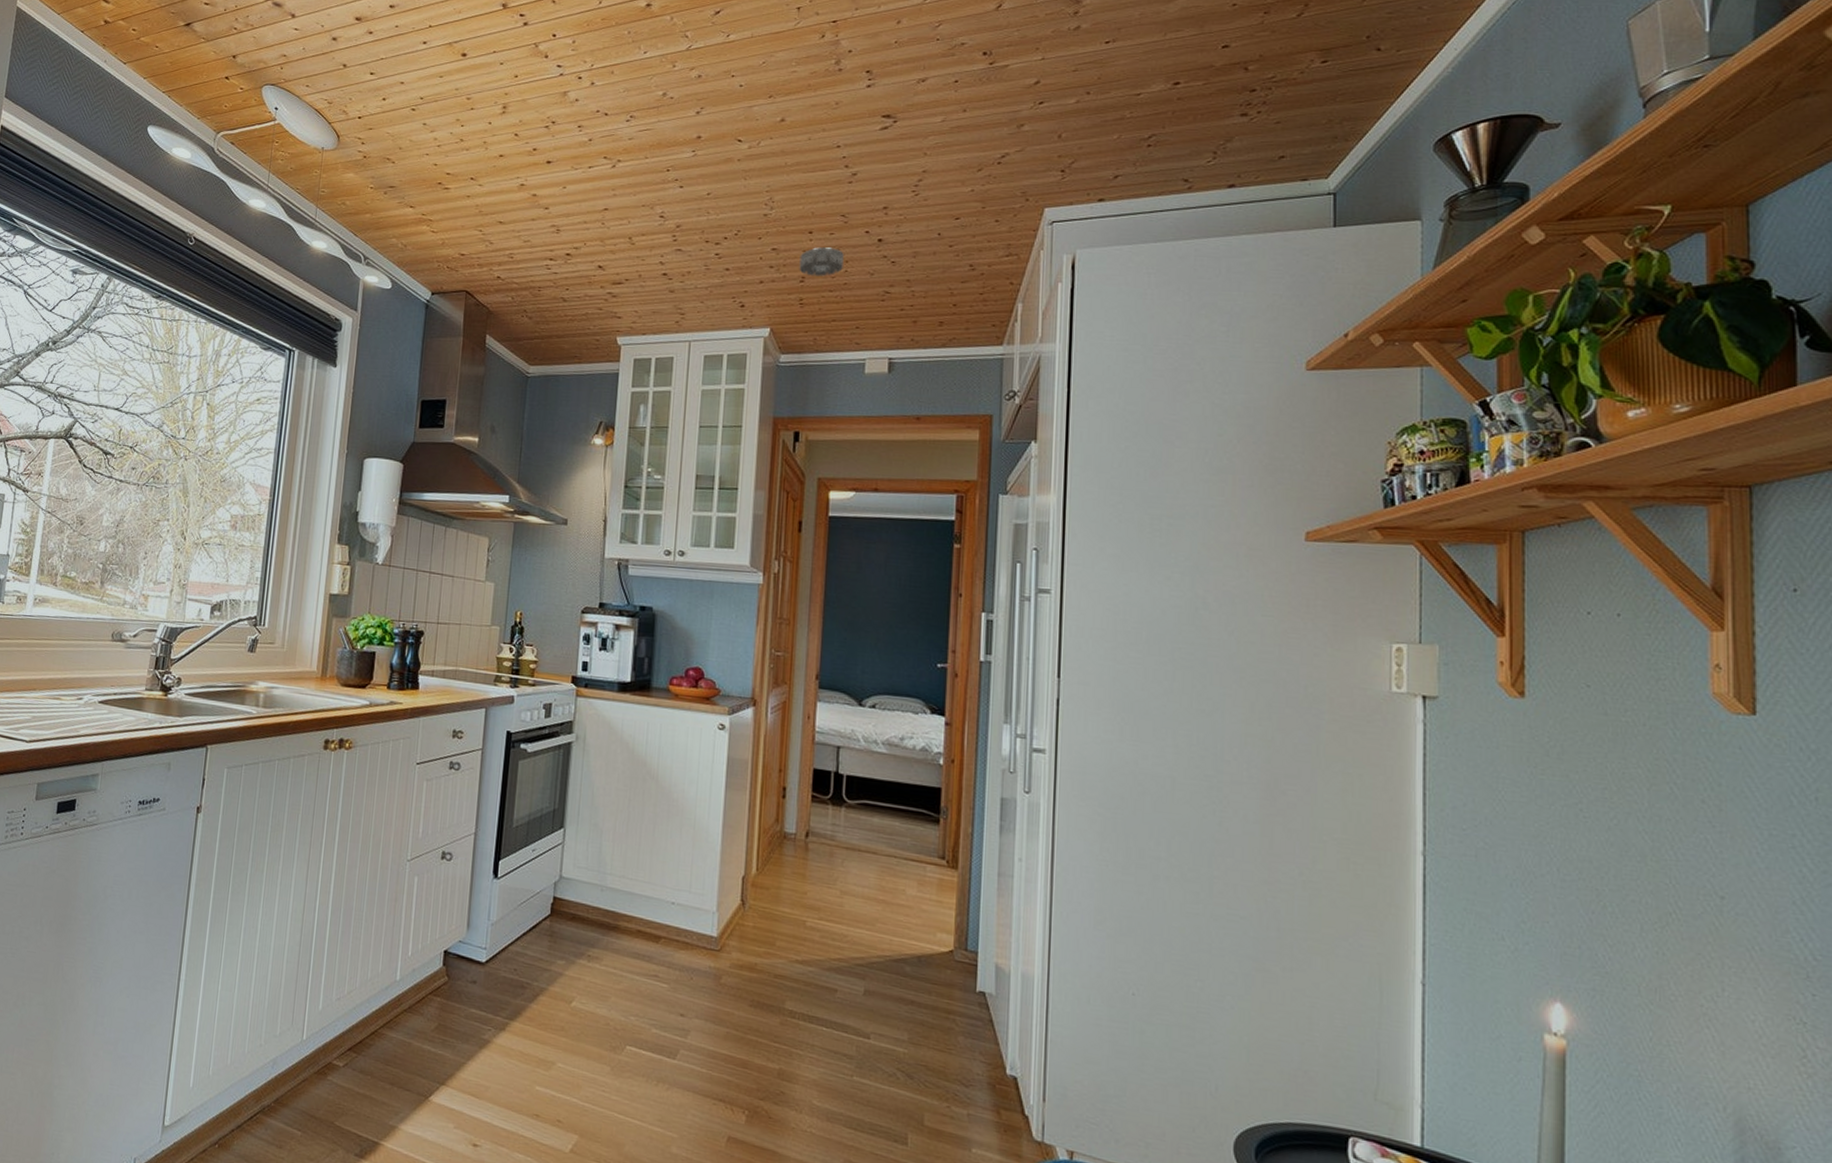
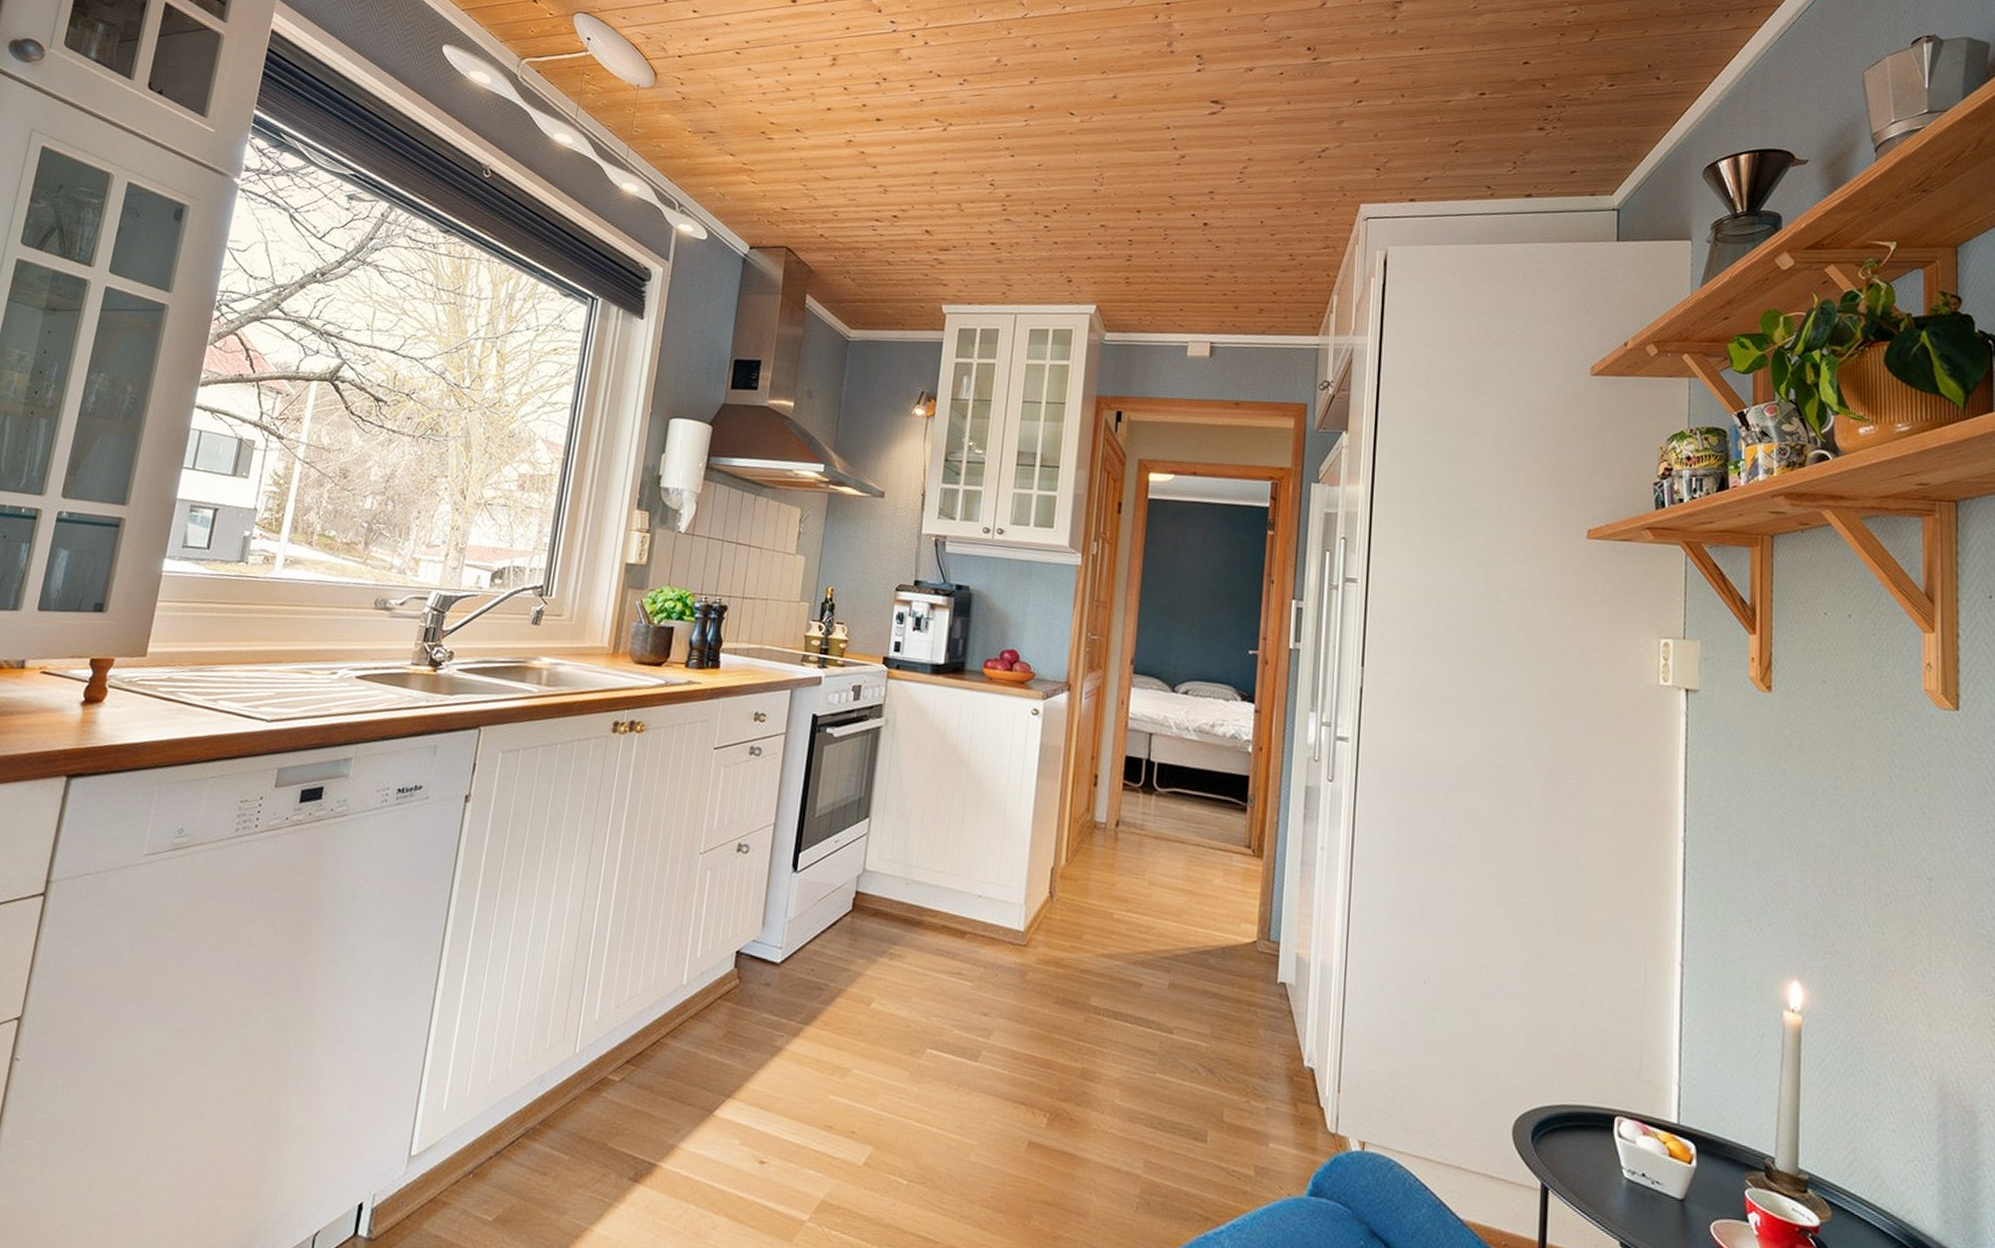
smoke detector: present [799,247,844,277] -> none [1126,226,1170,257]

